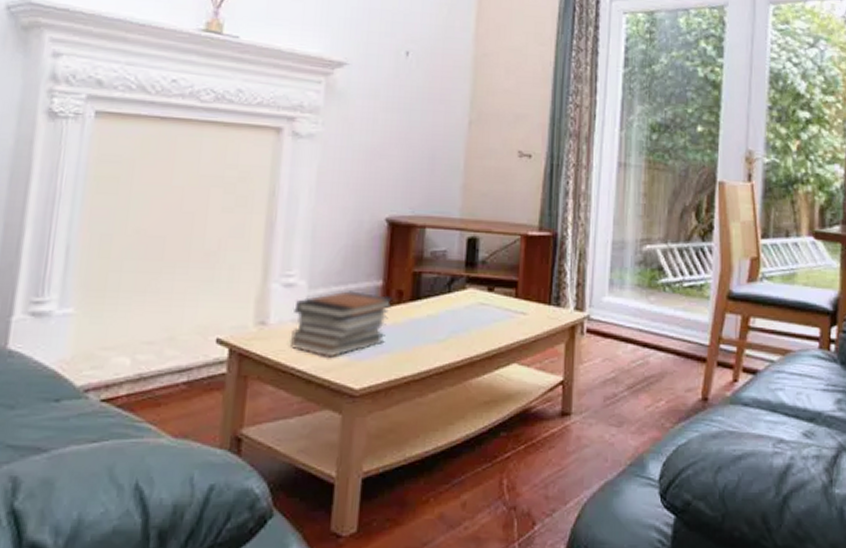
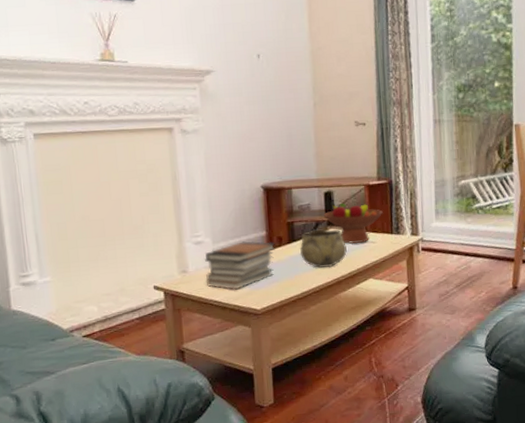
decorative bowl: none [424,286,488,342] -> present [299,229,347,268]
fruit bowl: none [463,252,541,312] -> present [323,202,383,244]

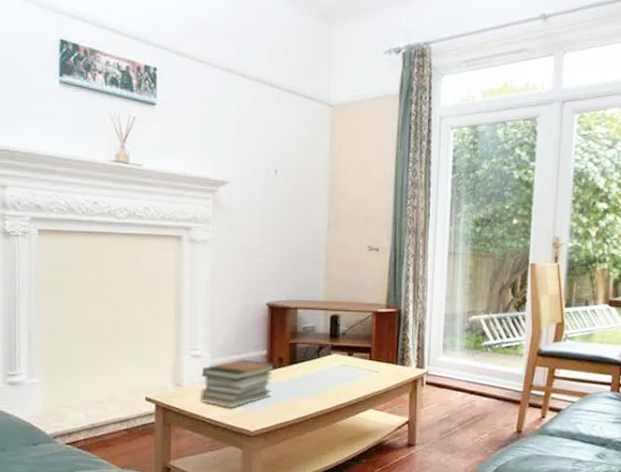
decorative bowl: present [299,229,347,268] -> none [300,353,349,394]
fruit bowl: present [323,202,383,244] -> none [328,326,389,371]

